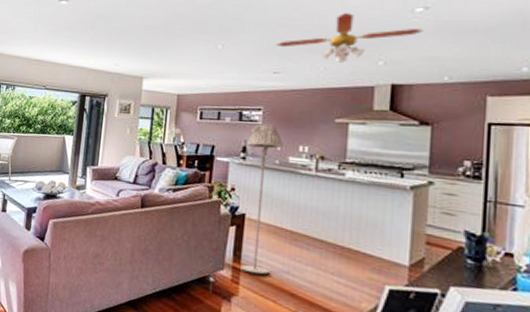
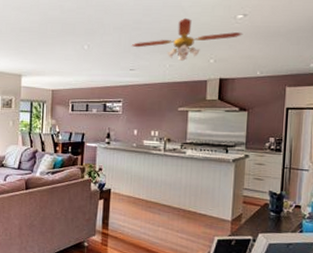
floor lamp: present [240,124,284,275] -> none [108,114,140,237]

